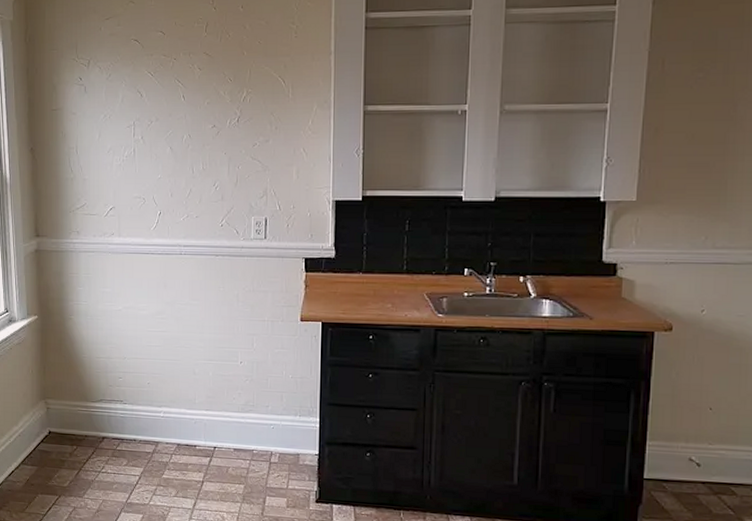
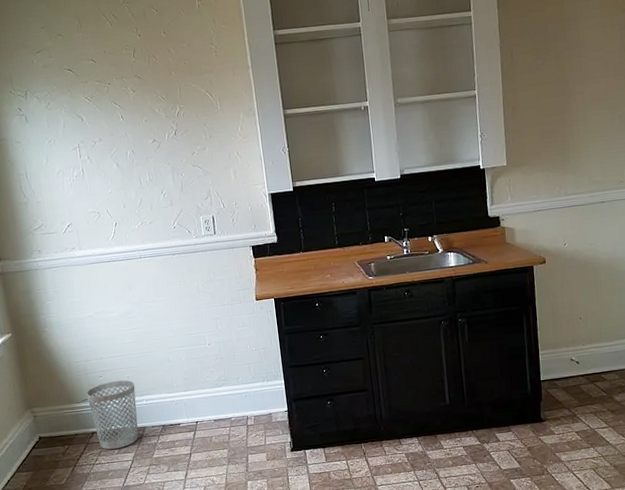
wastebasket: none [103,385,155,460] -> present [86,380,139,450]

